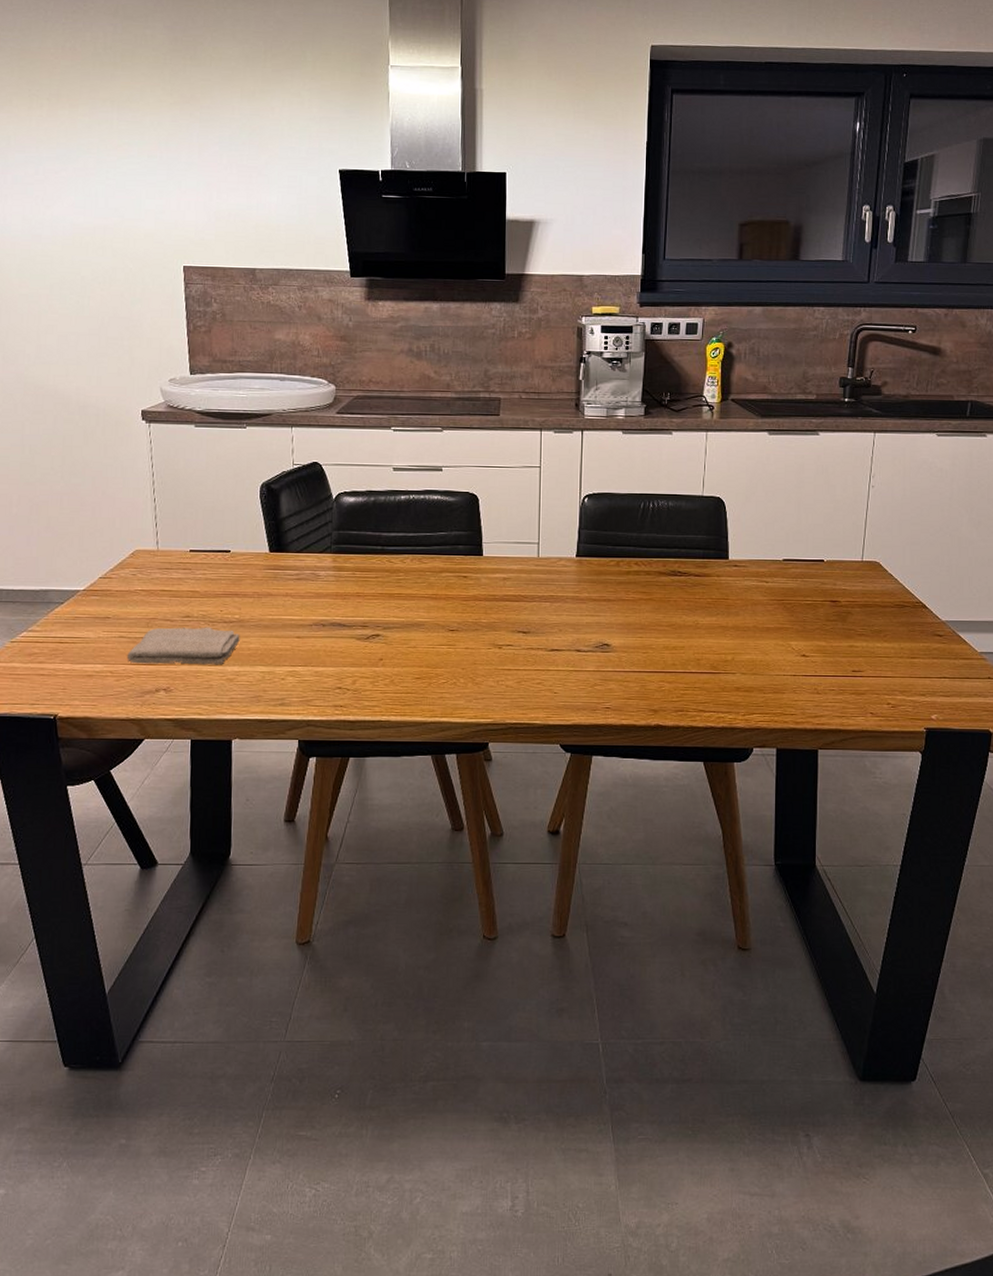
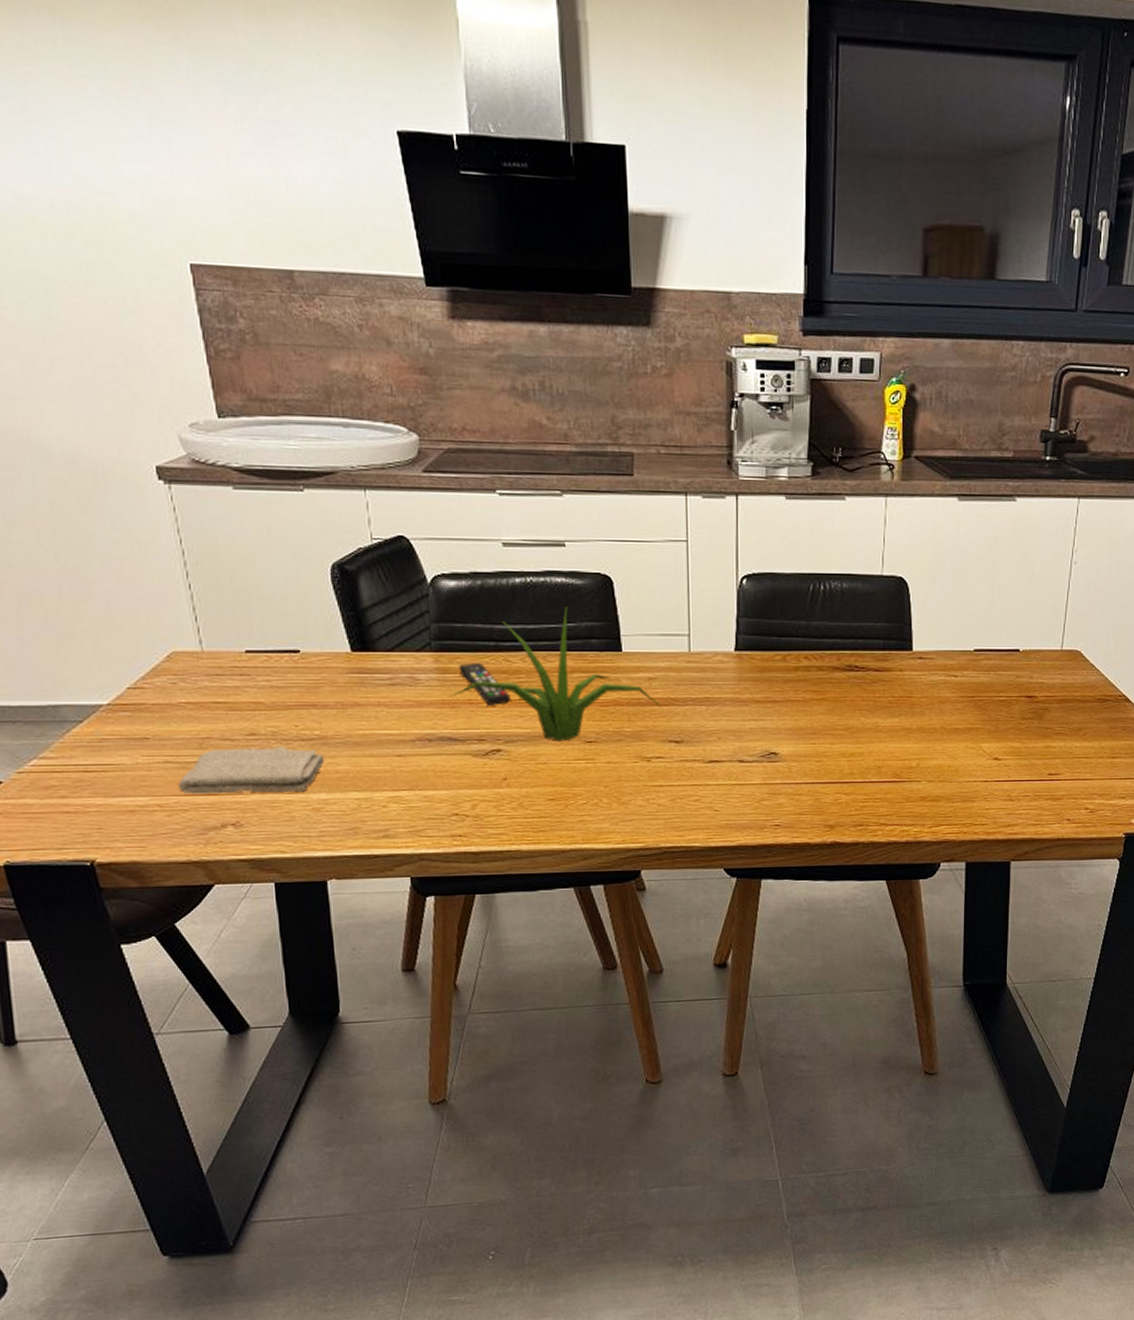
plant: none [343,519,512,629] -> present [450,606,660,742]
remote control: none [351,562,391,598] -> present [459,662,512,705]

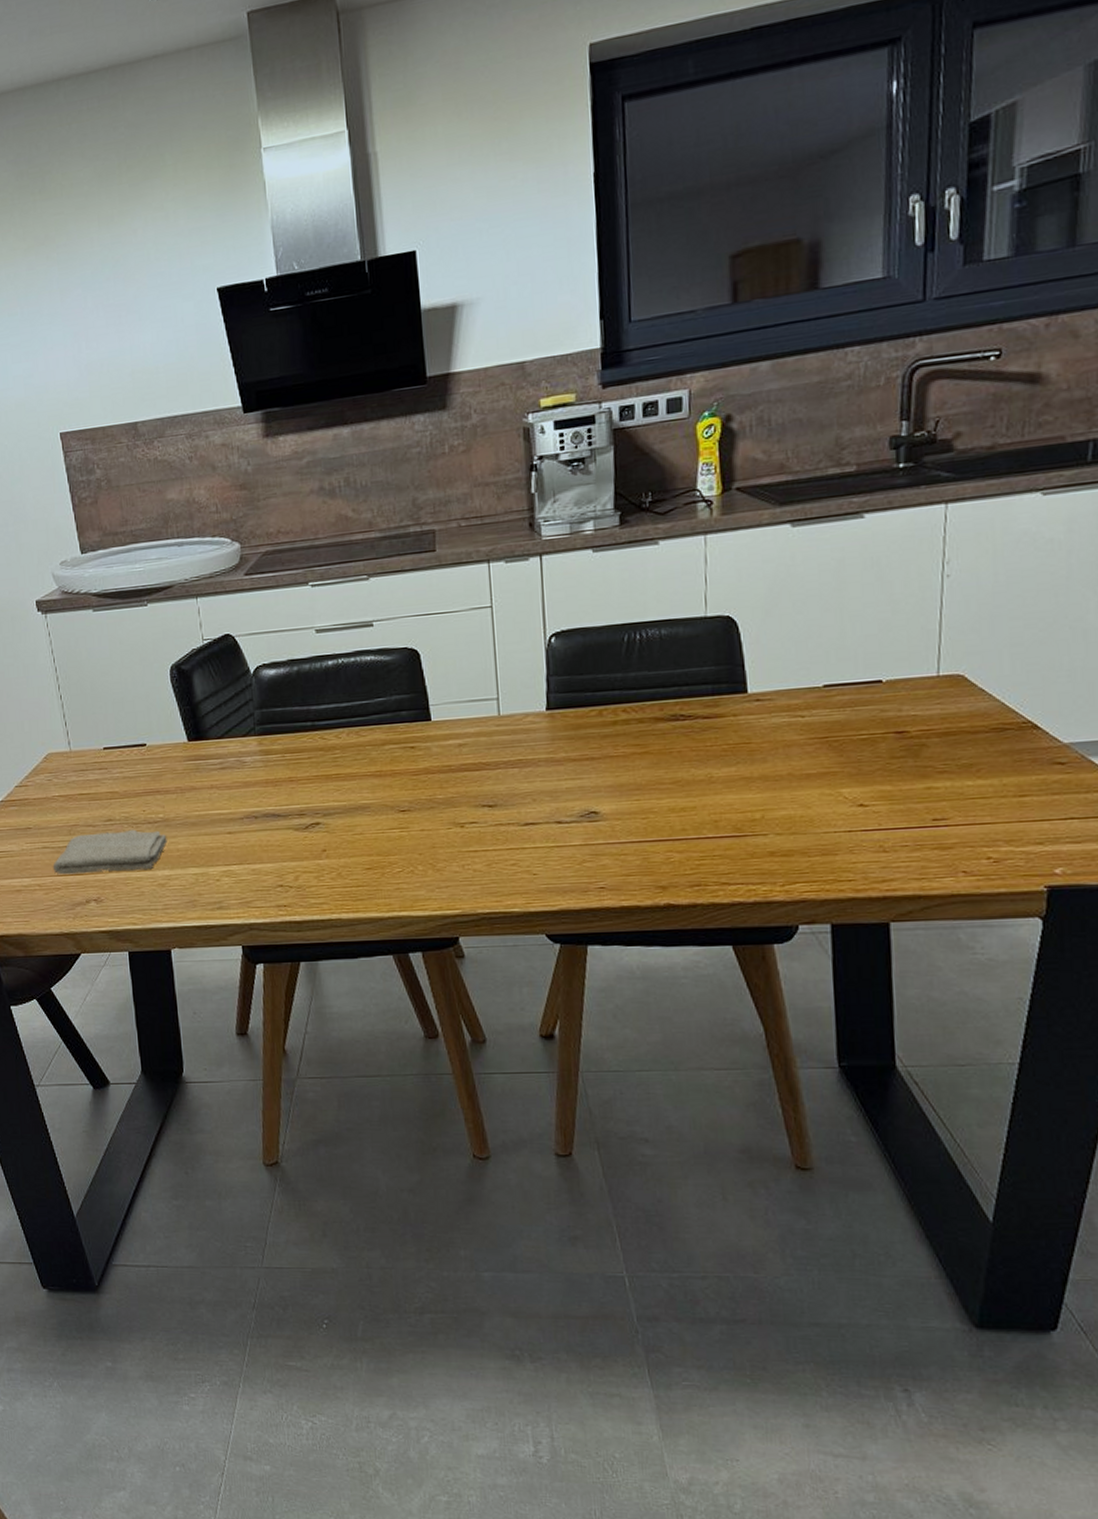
plant: present [450,606,660,742] -> none [273,682,472,812]
remote control: present [459,662,512,705] -> none [280,742,328,782]

